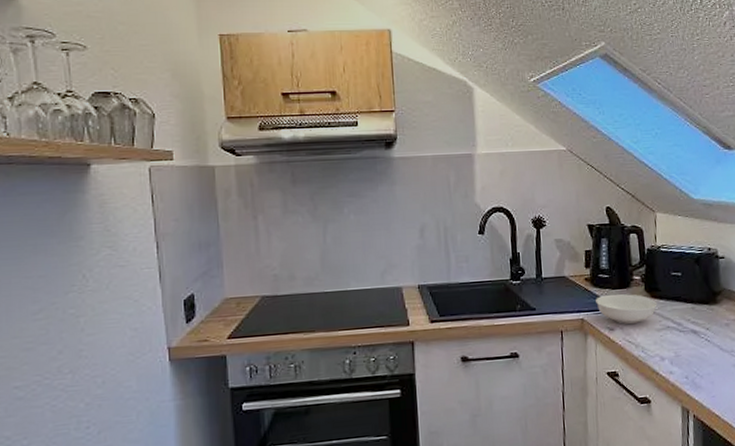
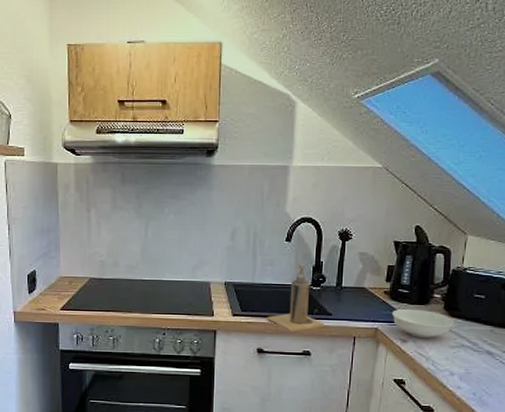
soap dispenser: none [467,255,530,333] -> present [266,262,325,332]

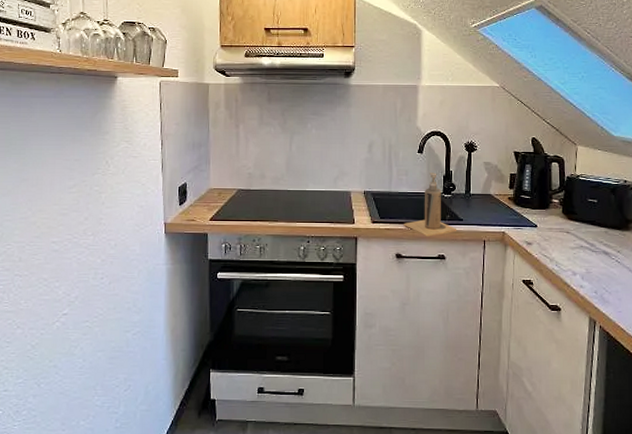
bowl: present [392,308,455,339] -> none [517,213,573,241]

